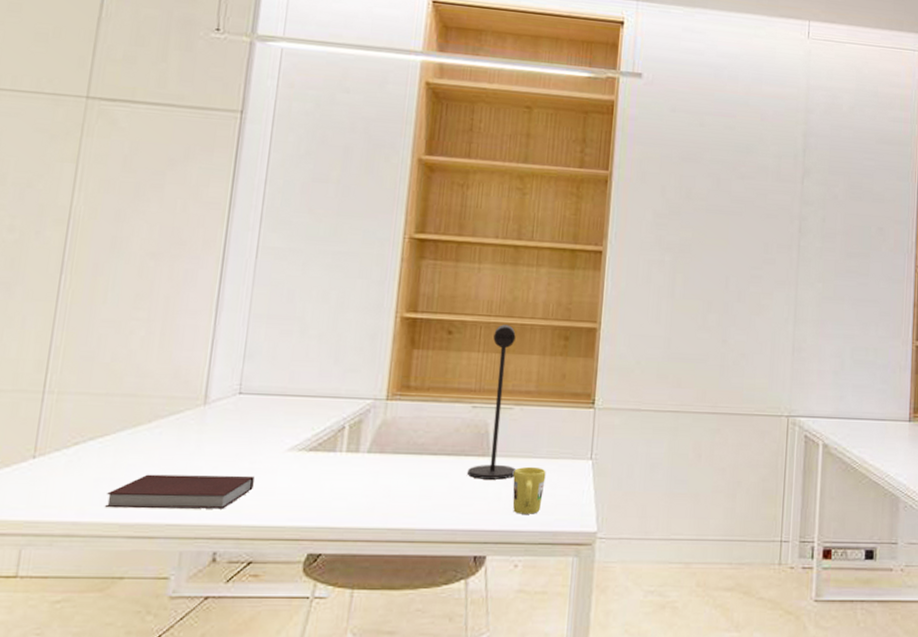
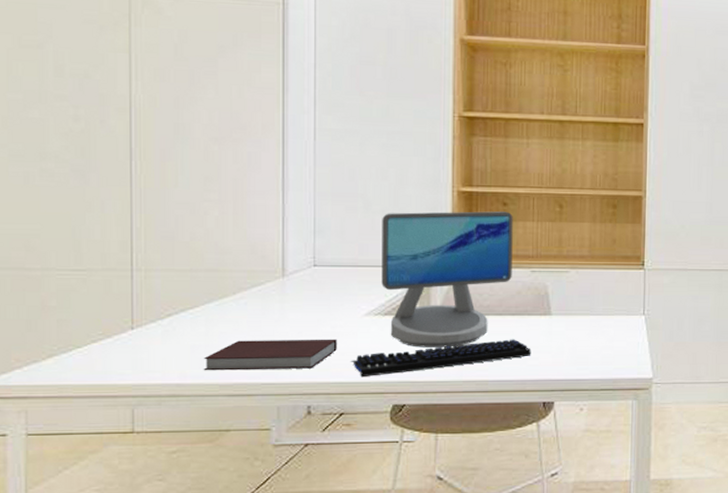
keyboard: none [267,482,466,521] -> present [351,339,531,378]
computer monitor: none [309,338,458,490] -> present [381,211,513,348]
desk lamp: present [468,324,517,480] -> none [532,195,576,335]
mug: present [512,466,546,514] -> none [573,323,603,365]

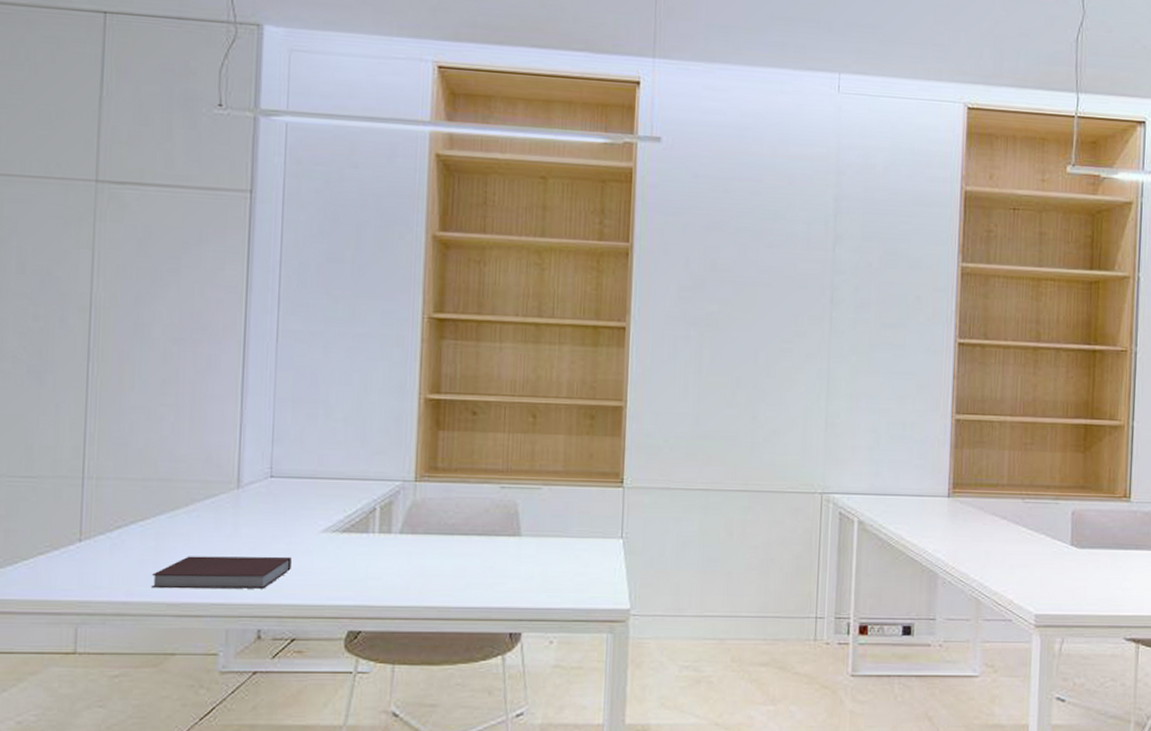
keyboard: present [351,339,531,378] -> none [305,561,498,600]
computer monitor: present [381,211,513,348] -> none [340,420,483,569]

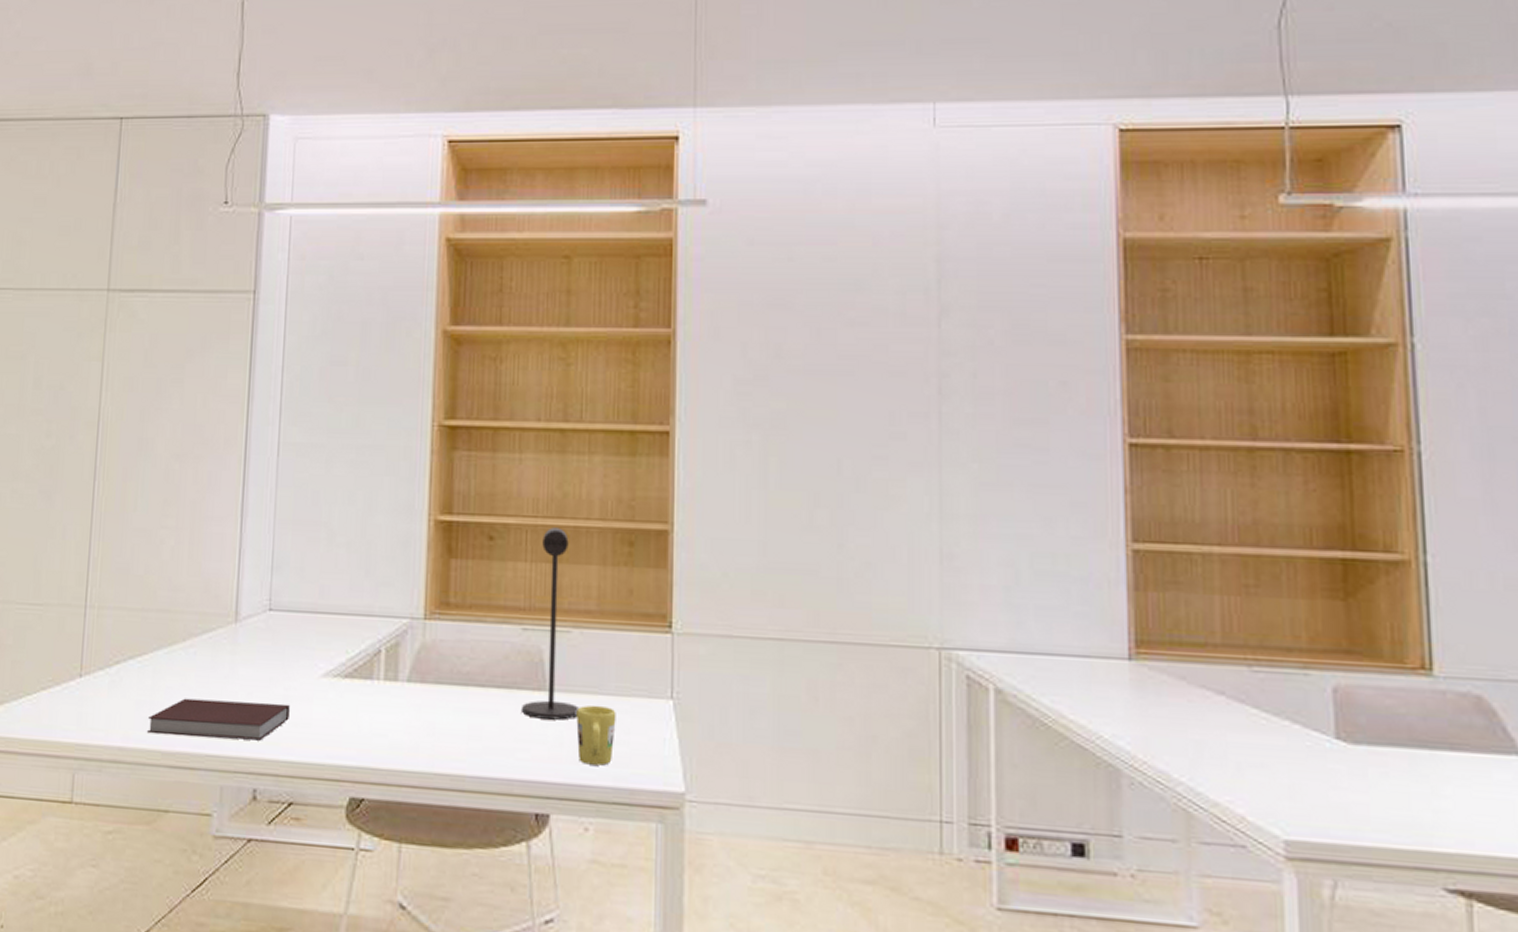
desk lamp: none [499,404,548,559] -> present [522,527,580,720]
mug: none [544,545,577,592] -> present [576,705,616,766]

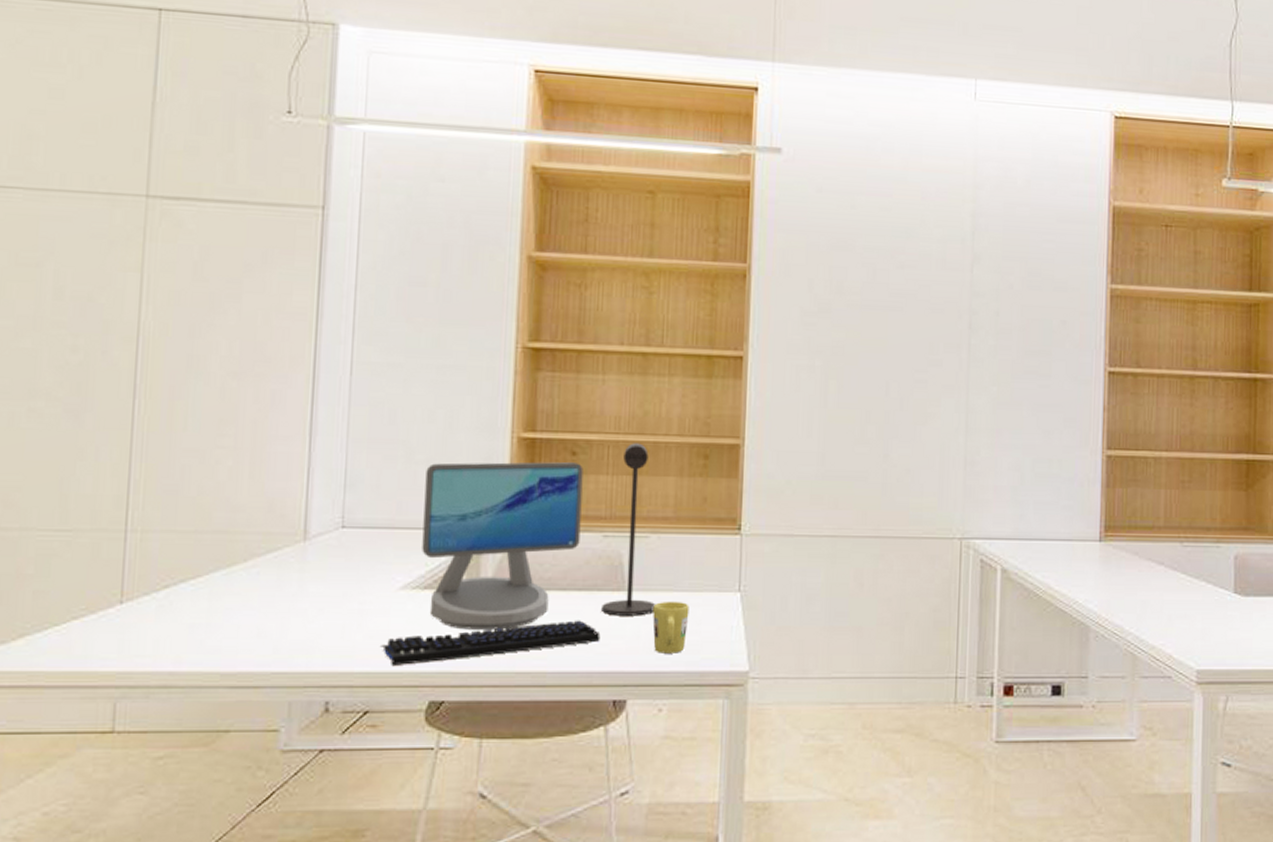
notebook: present [147,698,290,741] -> none [203,617,365,656]
keyboard: none [304,720,521,758] -> present [381,620,601,667]
computer monitor: none [343,546,501,726] -> present [422,462,583,630]

